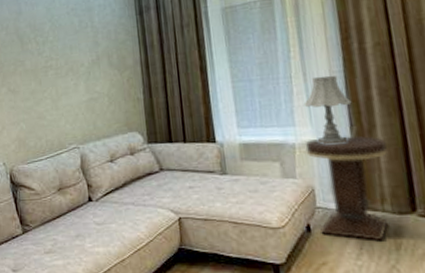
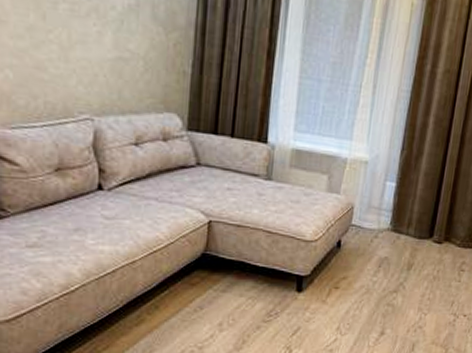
table lamp: present [303,75,352,144] -> none [365,91,410,166]
side table: present [305,135,389,242] -> none [349,156,427,261]

